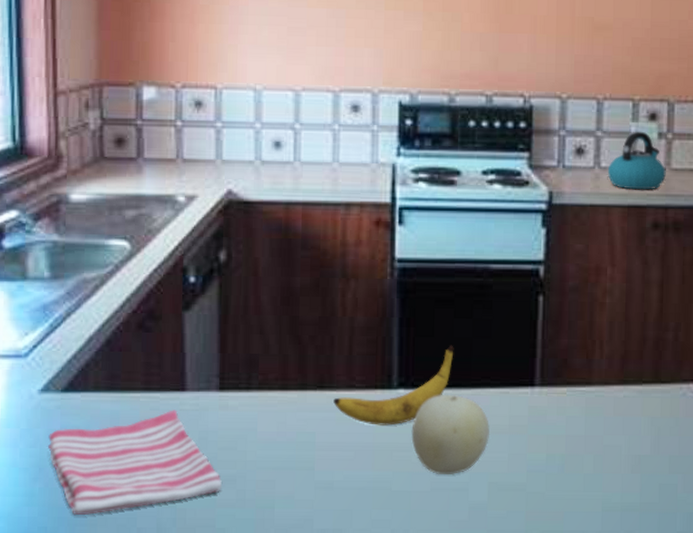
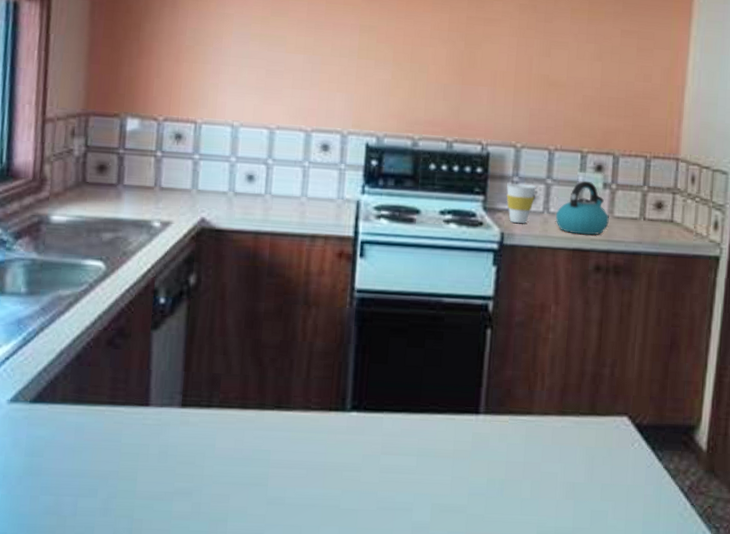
dish towel: present [48,410,222,516] -> none [13,423,179,523]
banana: present [333,345,454,426] -> none [289,372,406,446]
fruit: present [411,394,490,476] -> none [361,418,436,496]
cup: none [552,137,585,181] -> present [506,183,536,224]

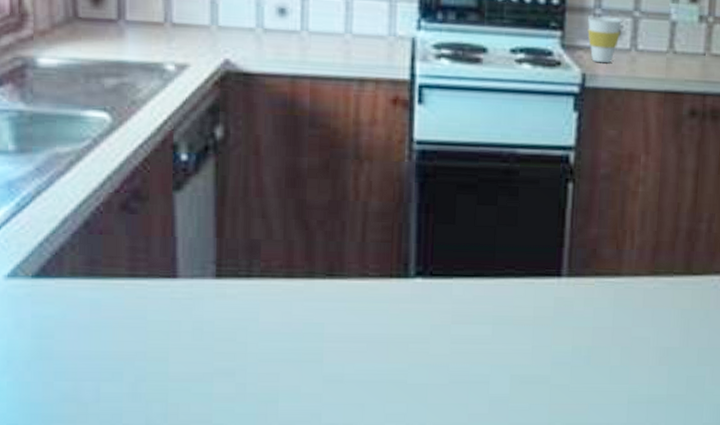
kettle: present [555,180,609,235] -> none [644,13,706,76]

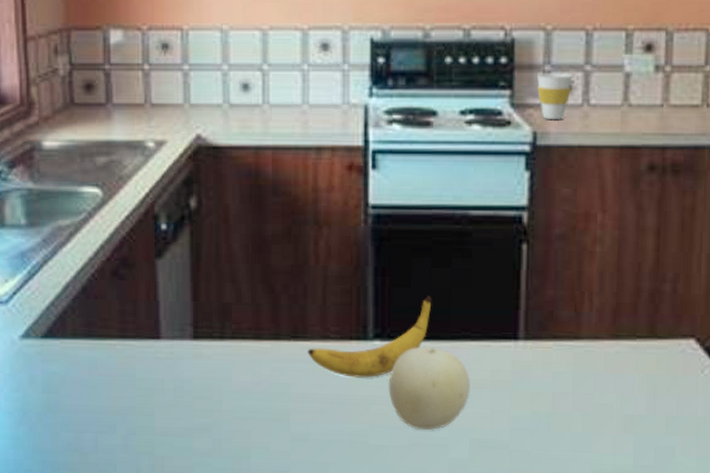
banana: none [344,233,477,316] -> present [308,295,432,378]
fruit: none [429,284,514,368] -> present [388,347,471,431]

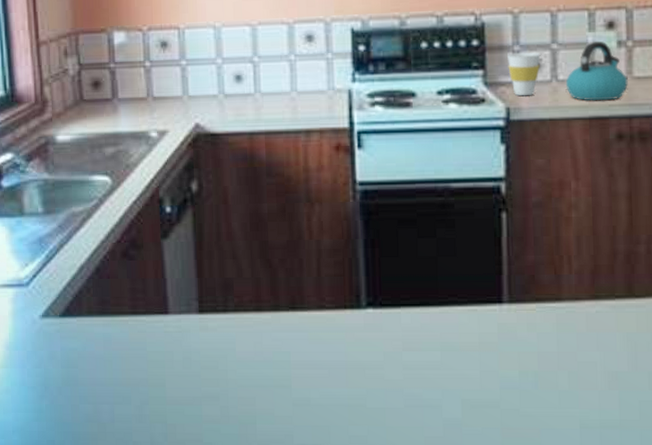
banana: present [308,295,432,378] -> none [305,264,420,344]
fruit: present [388,347,471,431] -> none [382,312,461,393]
kettle: none [597,64,664,129] -> present [565,40,628,101]

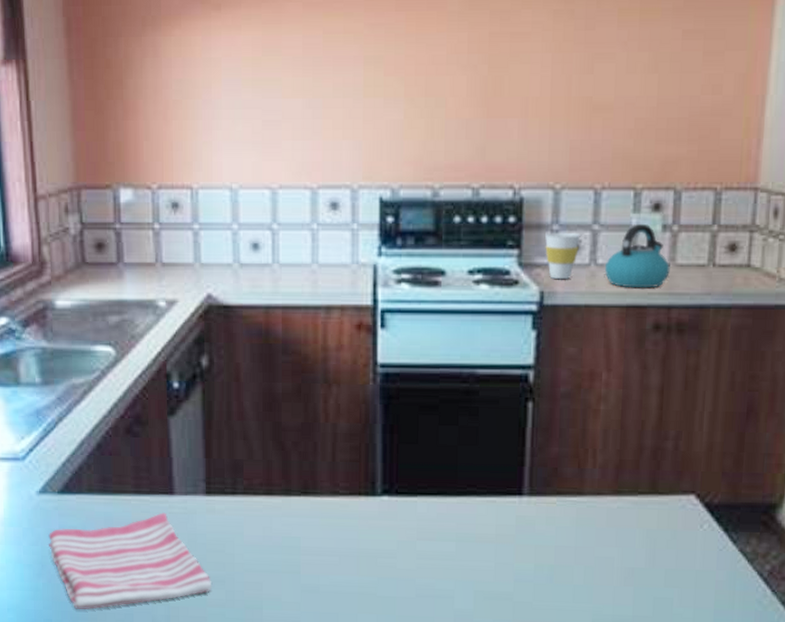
dish towel: none [51,332,206,430] -> present [48,512,211,610]

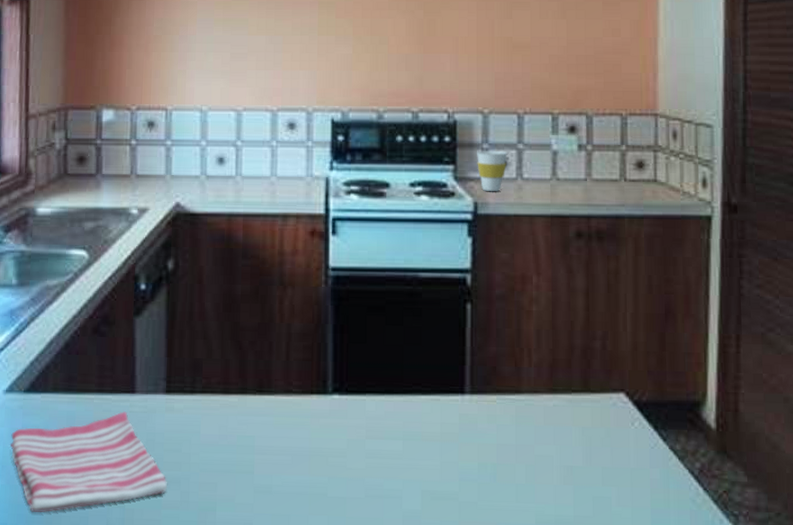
kettle: present [604,223,670,289] -> none [530,143,587,200]

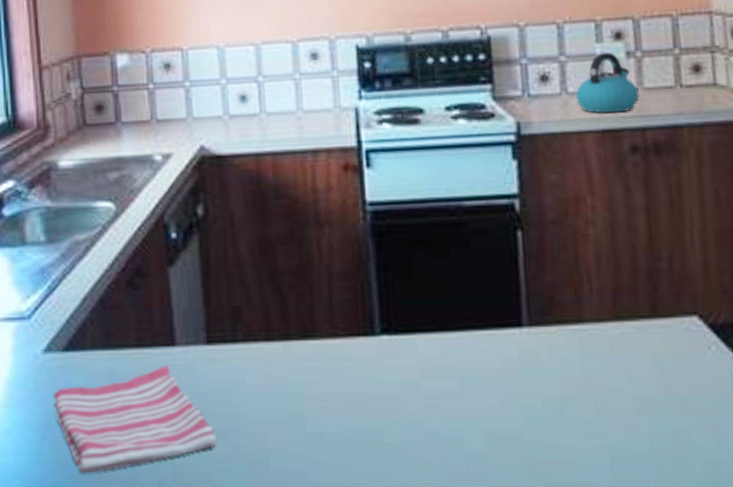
cup: present [476,150,508,192] -> none [514,64,549,110]
kettle: none [530,143,587,200] -> present [575,52,639,113]

